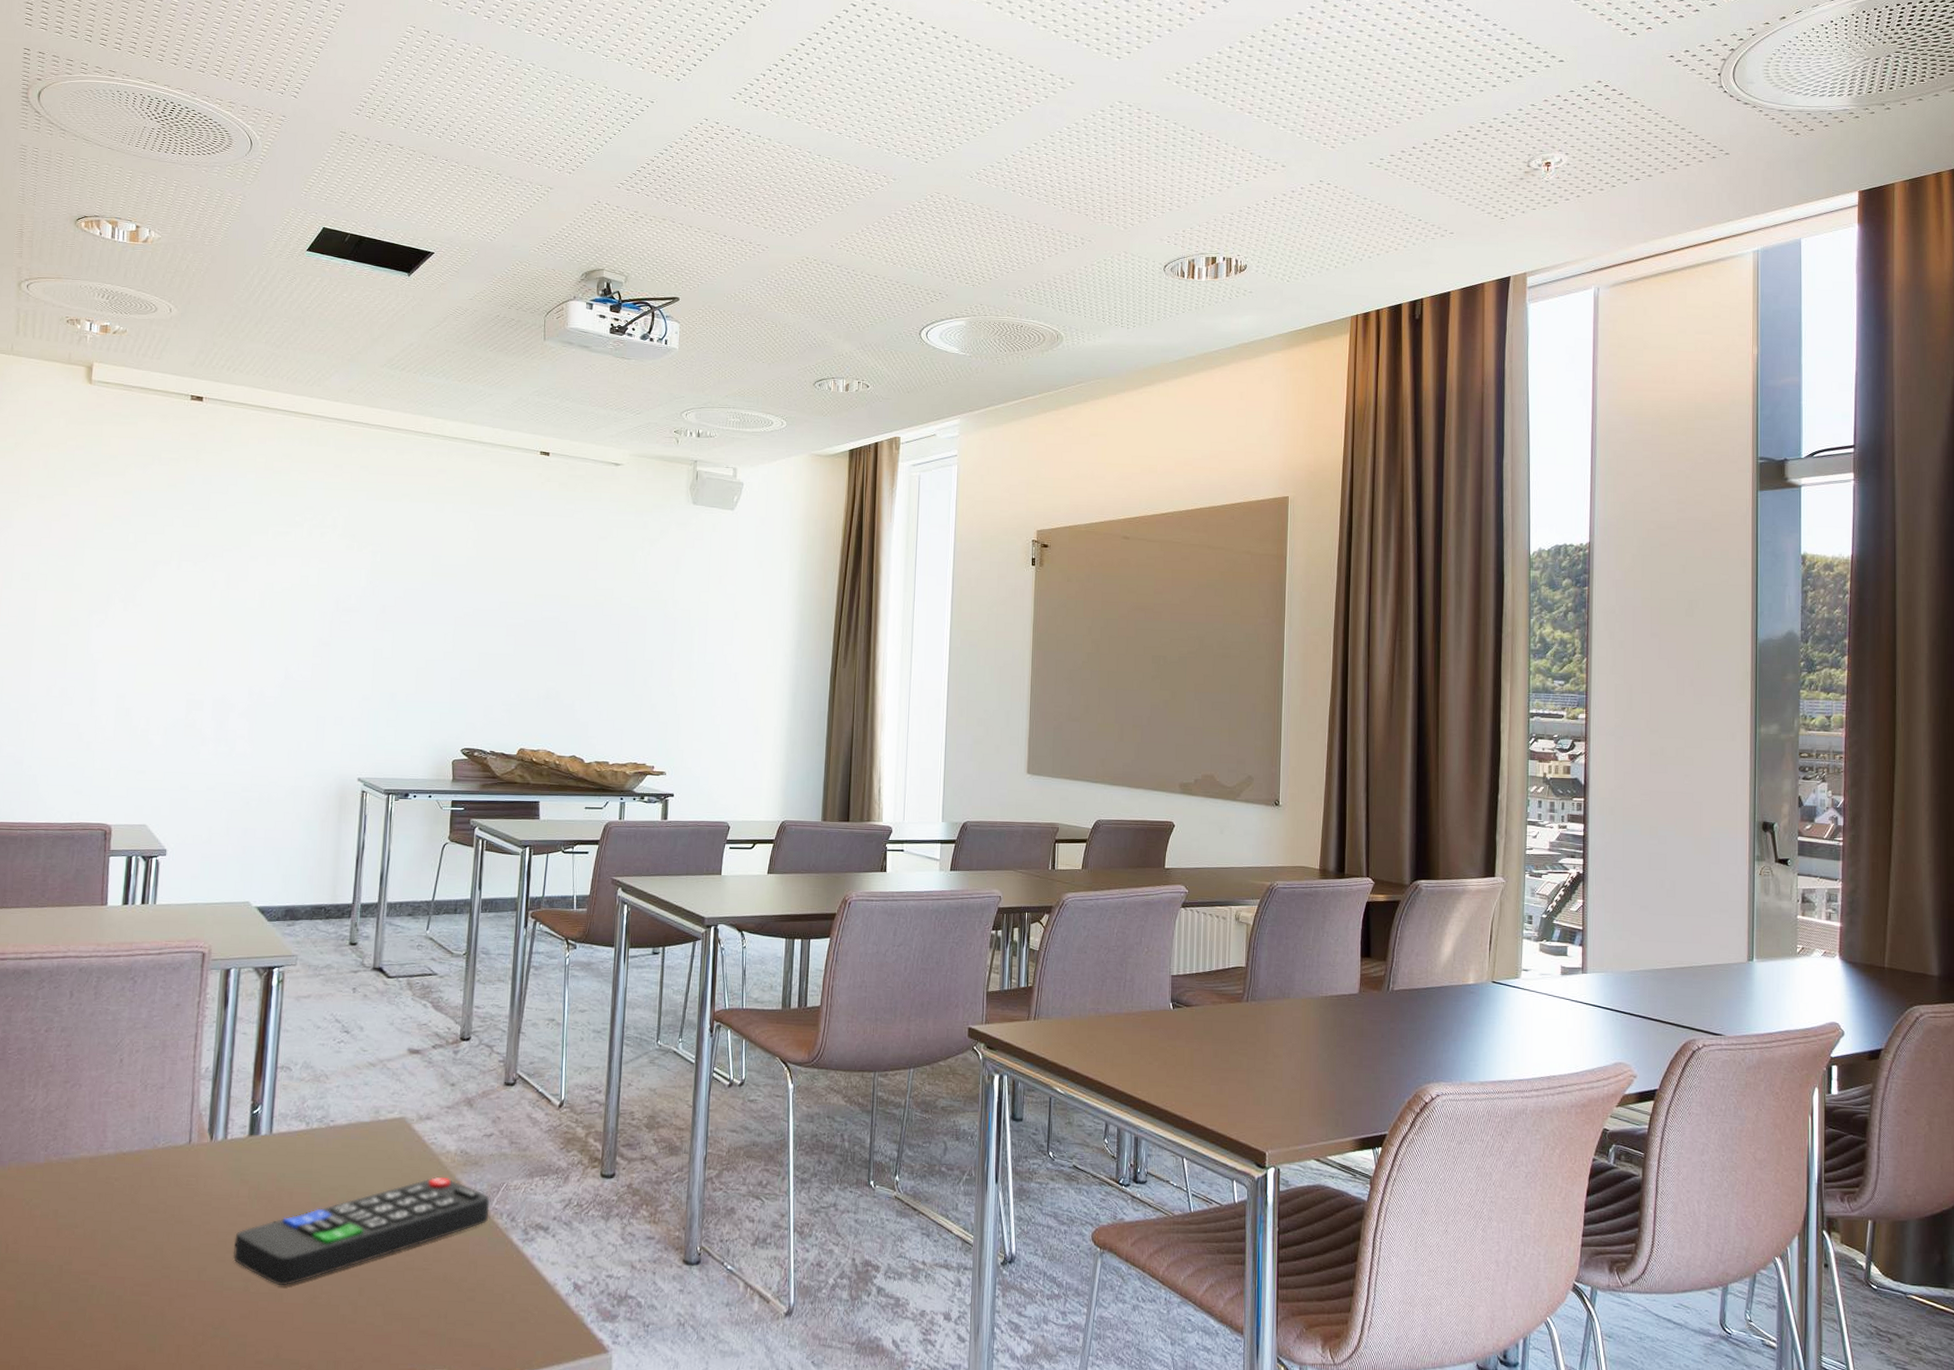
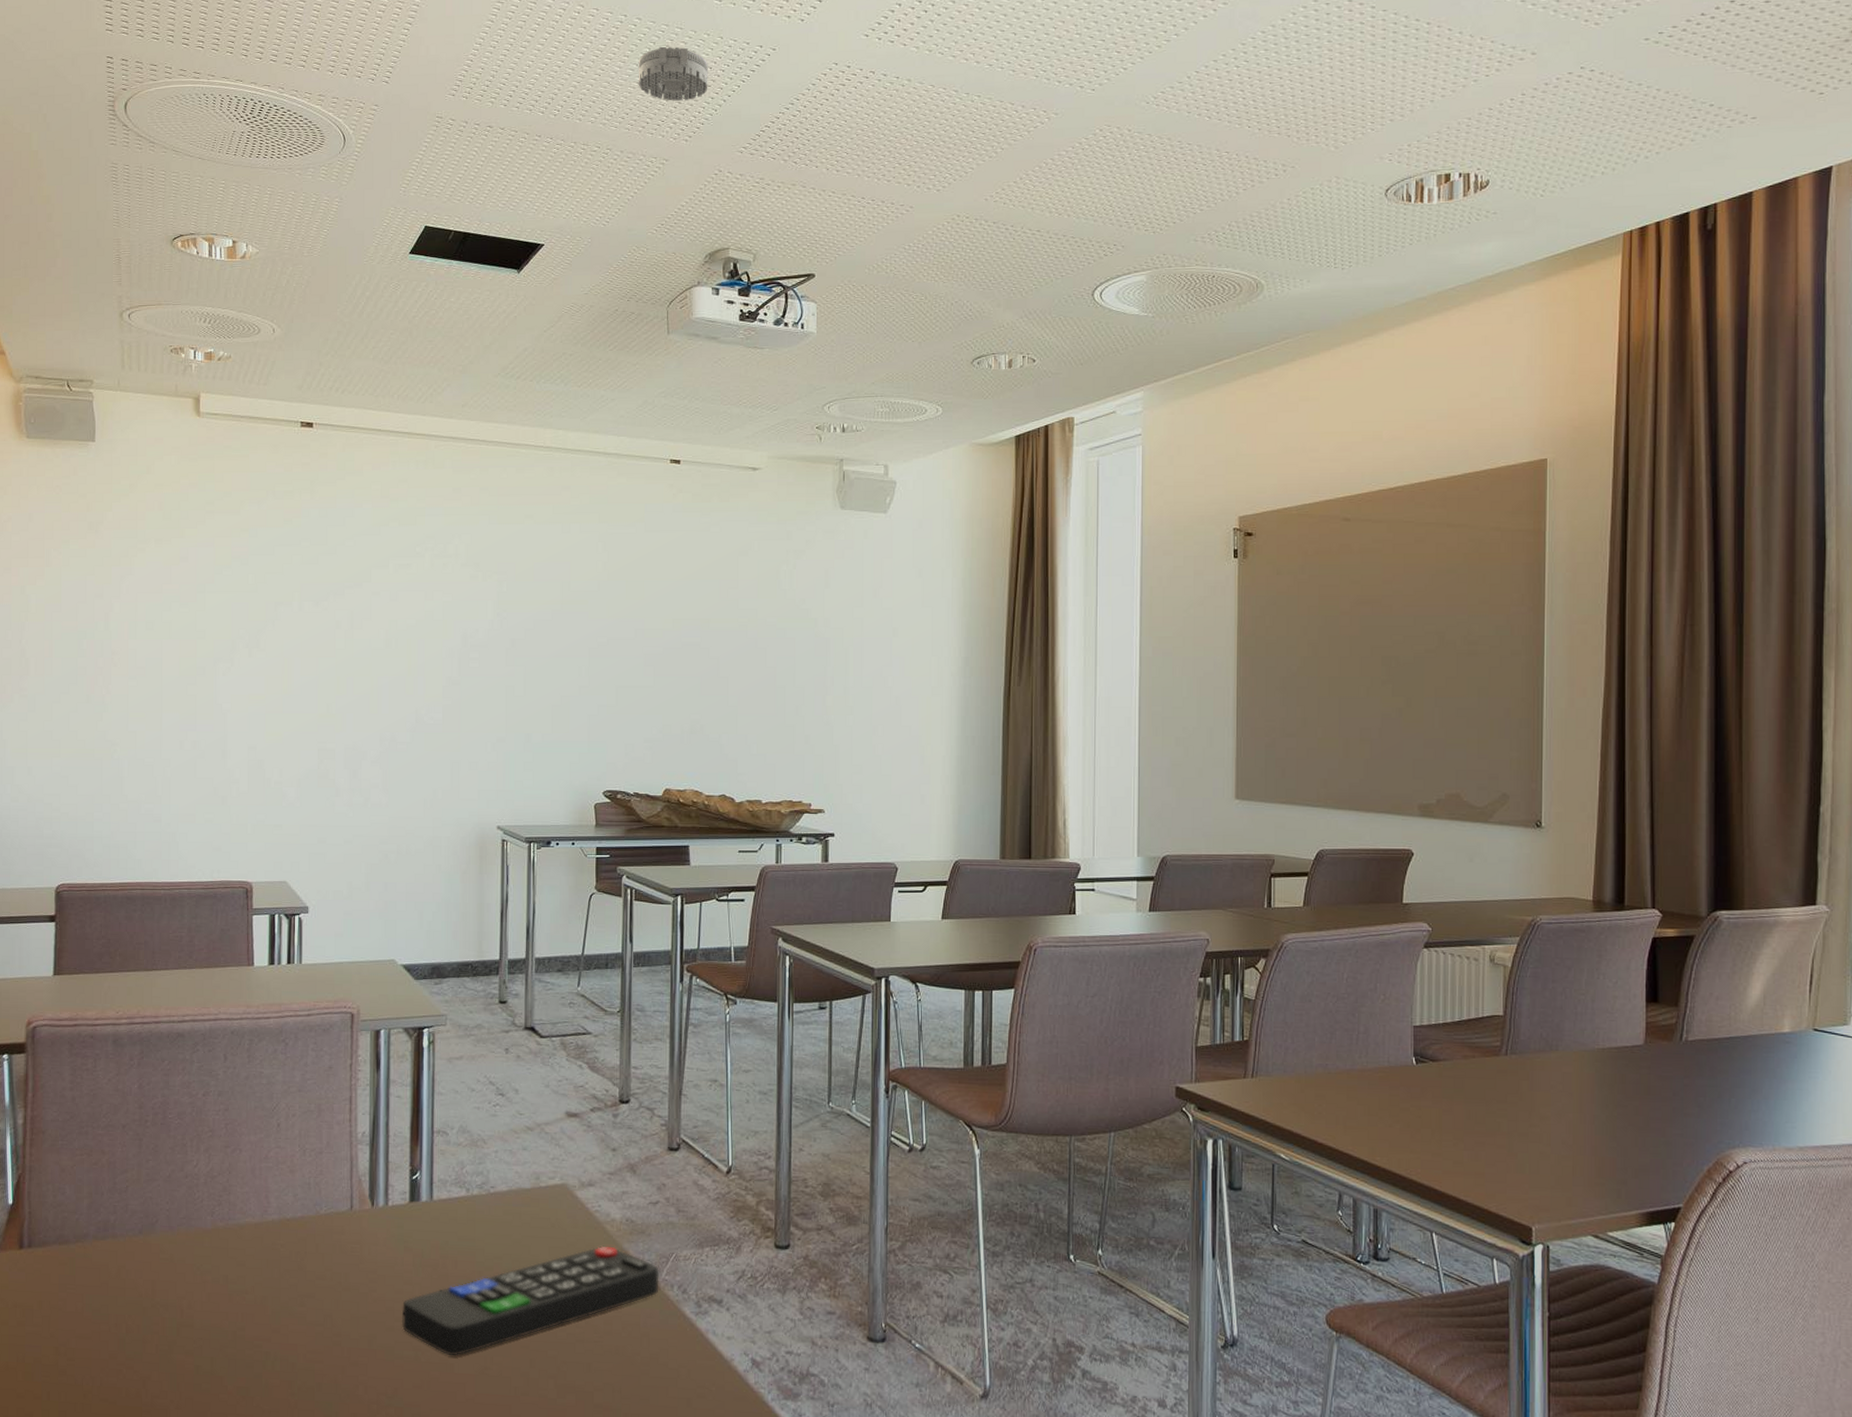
smoke detector: none [529,90,593,139] -> present [638,46,708,101]

